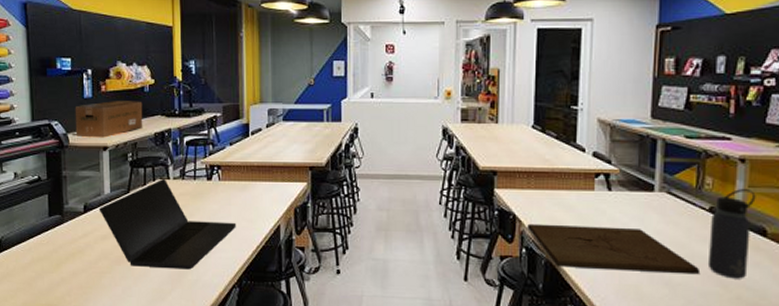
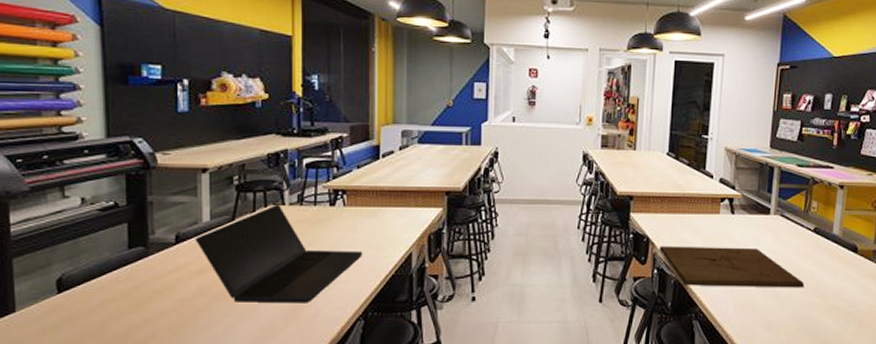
box: present [75,101,143,138] -> none [165,116,254,158]
water bottle: present [707,189,756,279] -> none [810,212,851,291]

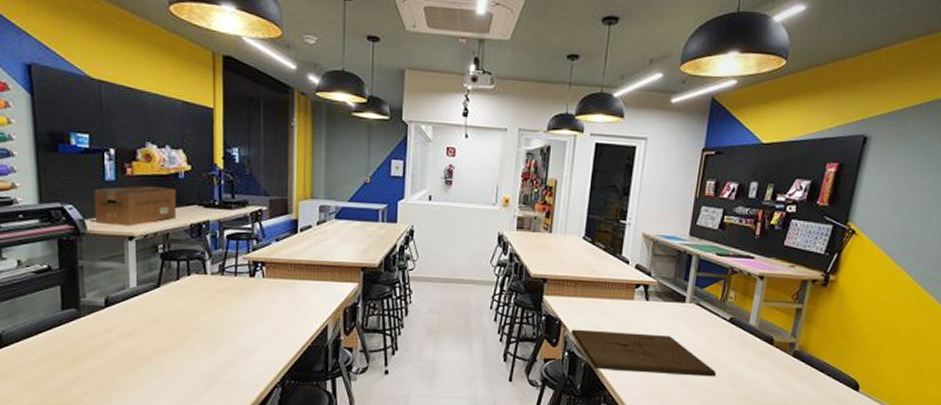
box: none [165,116,254,158] -> present [93,186,177,227]
laptop: present [194,204,363,304] -> none [122,273,281,369]

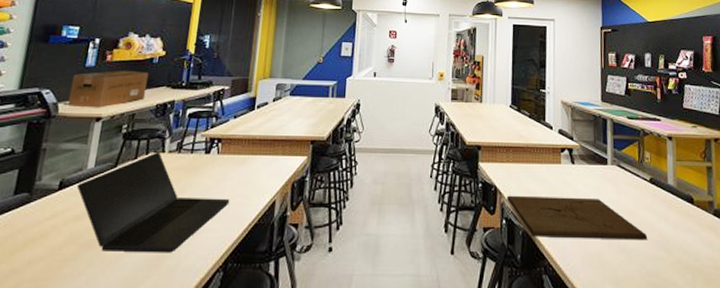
laptop: none [122,273,281,369] -> present [76,151,230,253]

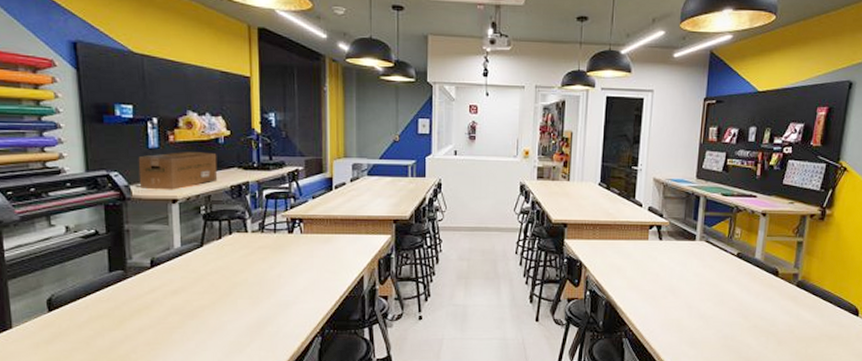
laptop: present [76,151,230,253] -> none [167,231,319,322]
cutting board: present [507,195,648,241] -> none [592,269,728,309]

